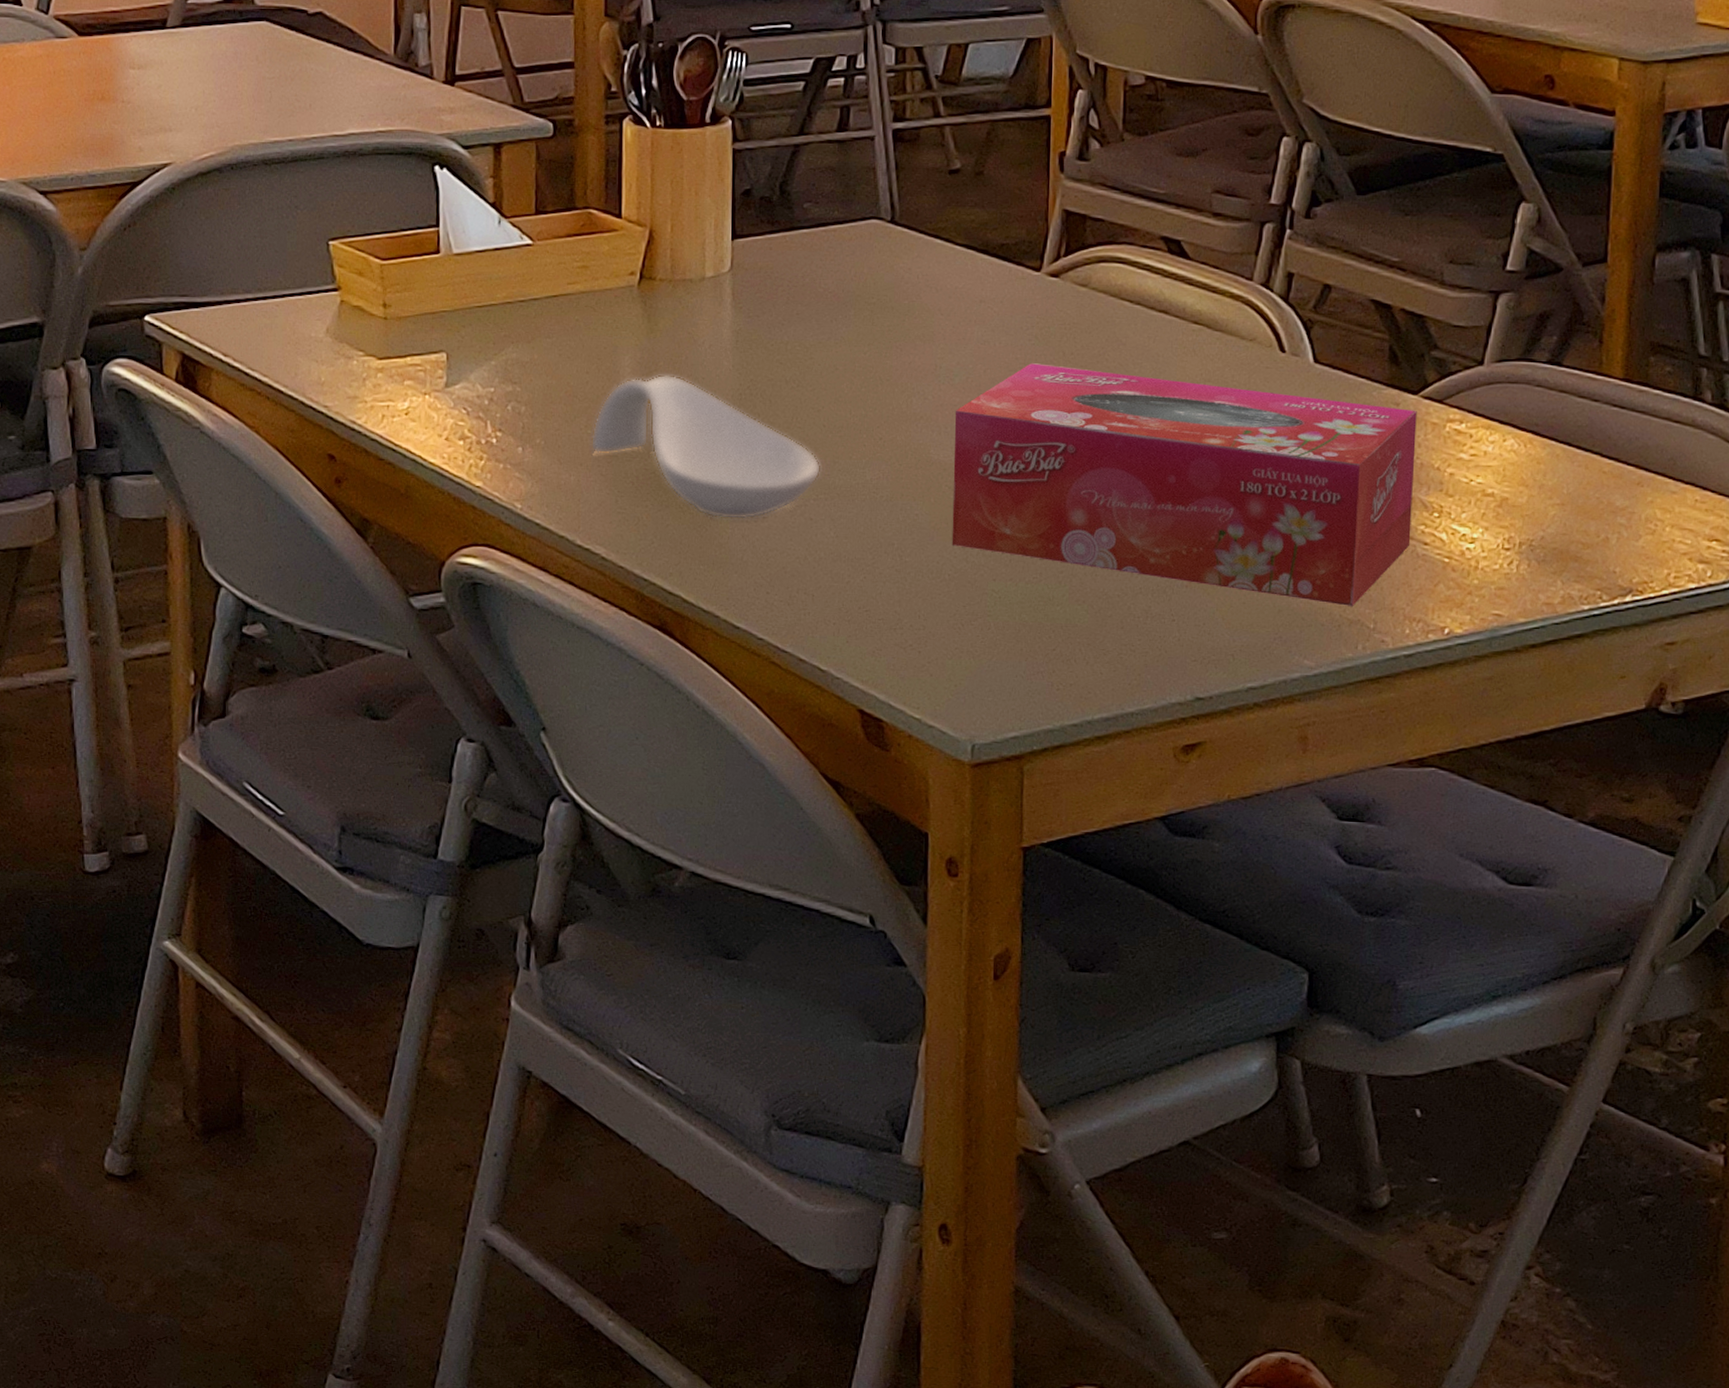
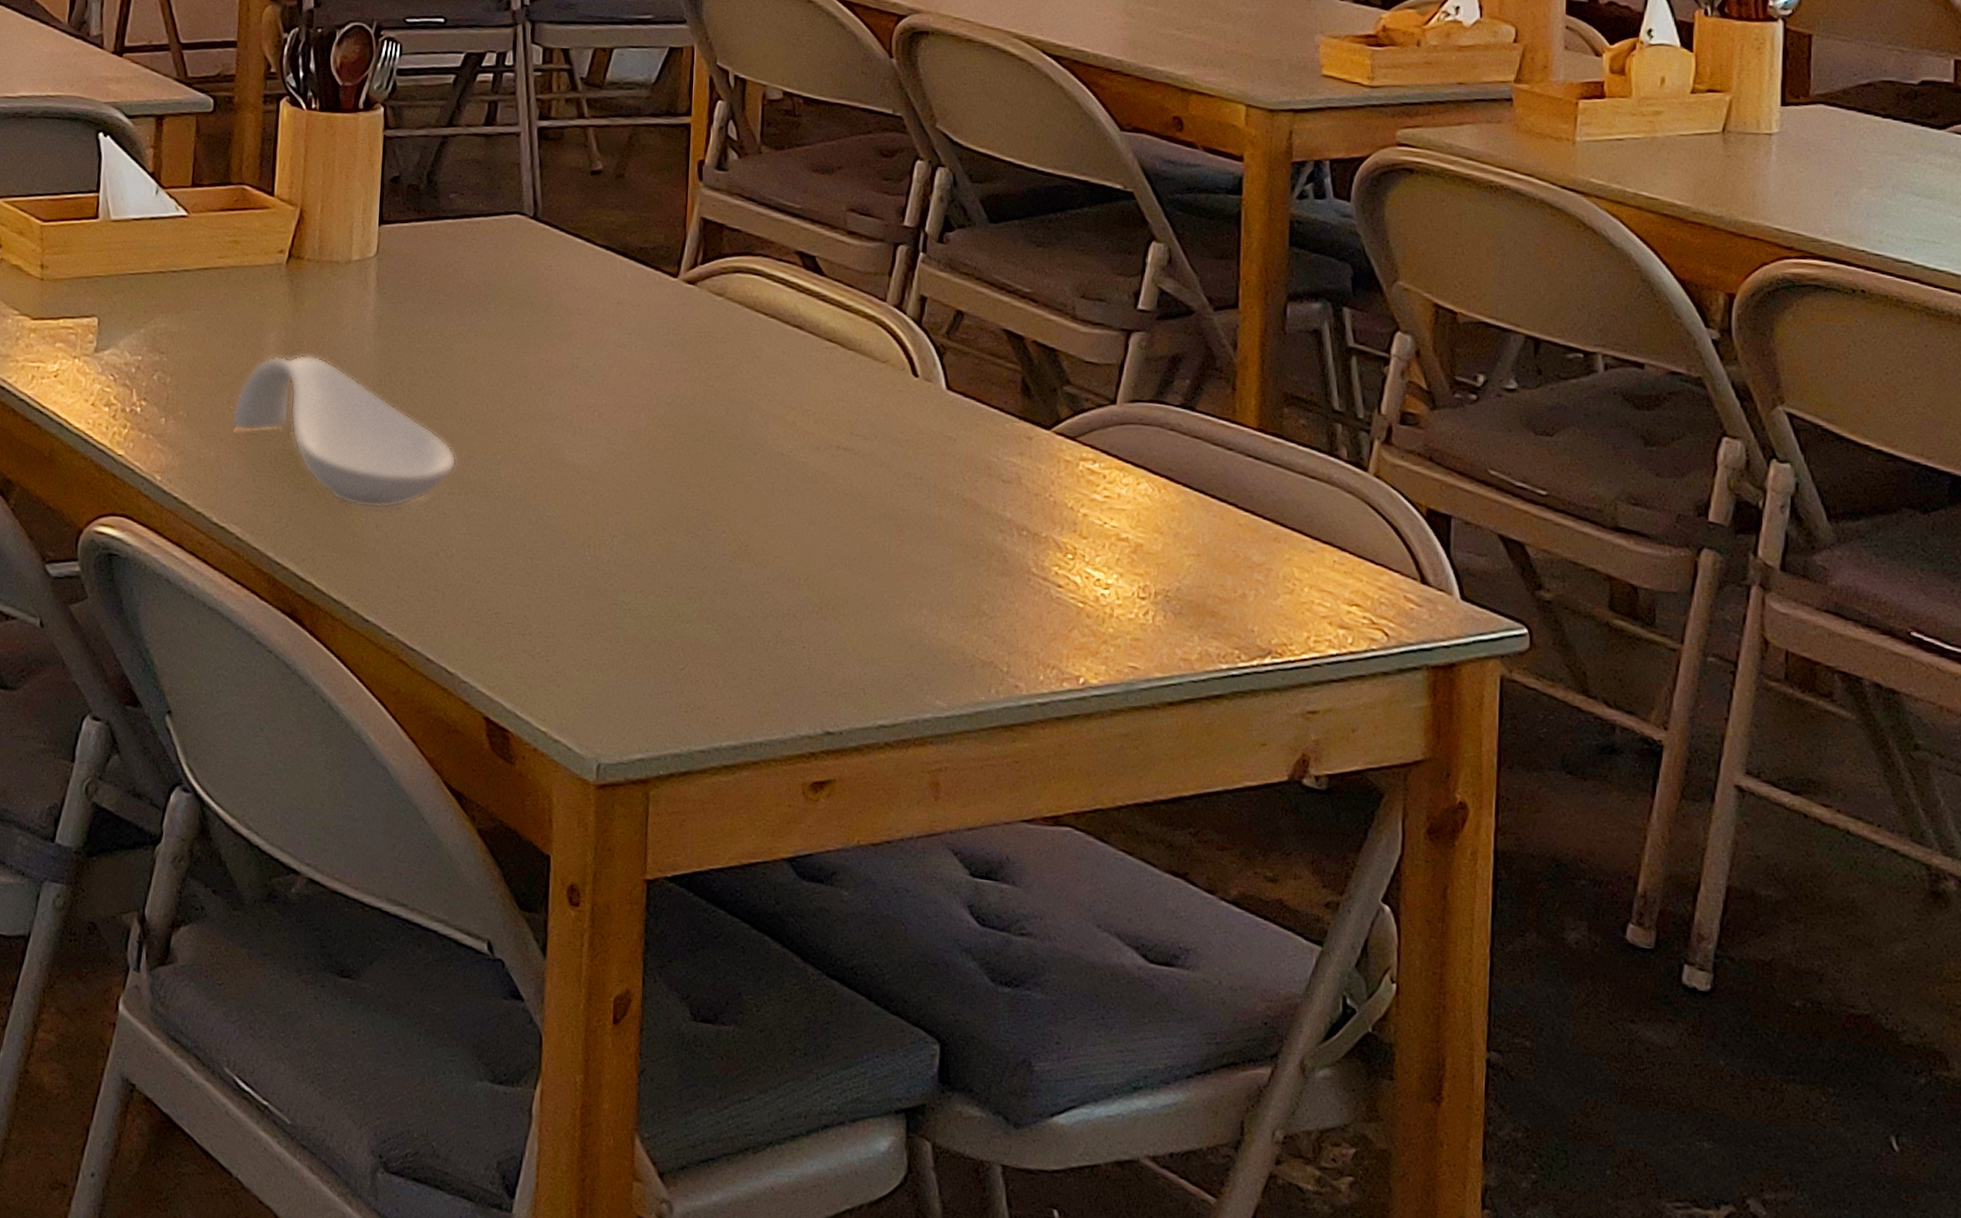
tissue box: present [951,363,1417,606] -> none [583,369,1050,647]

